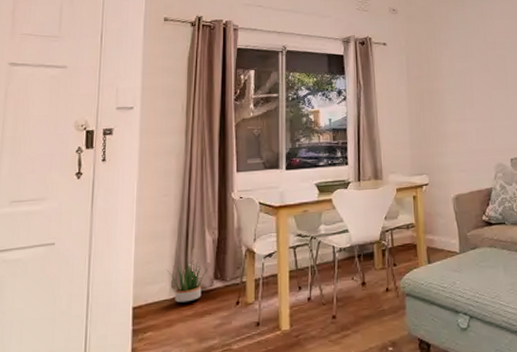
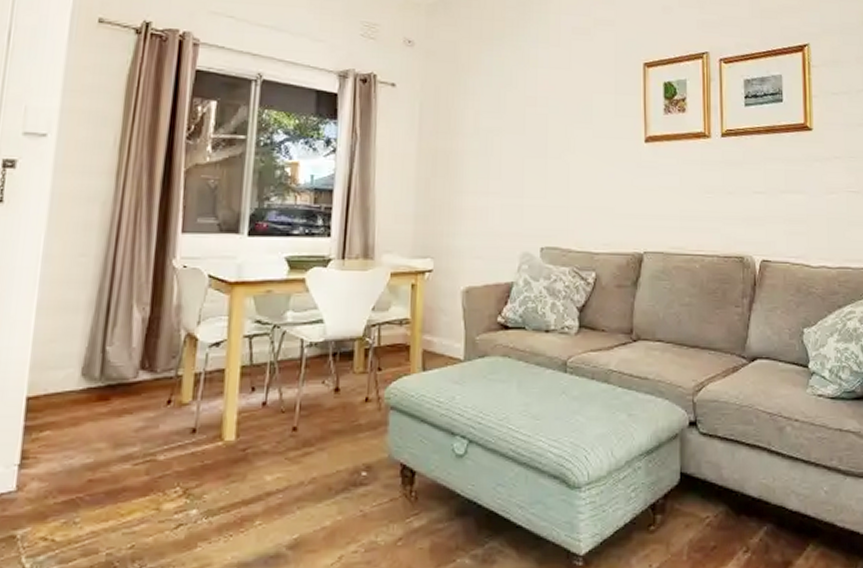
potted plant: present [166,259,211,304] -> none [76,340,137,397]

